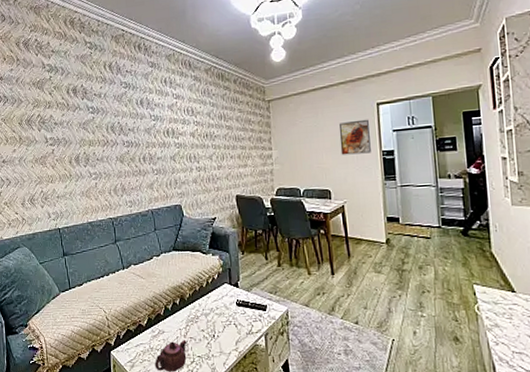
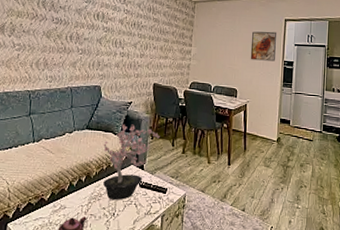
potted plant: none [193,241,251,322] -> present [103,124,160,201]

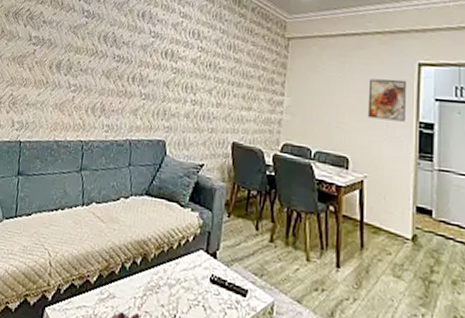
potted plant: present [103,124,160,201] -> none [163,192,239,298]

